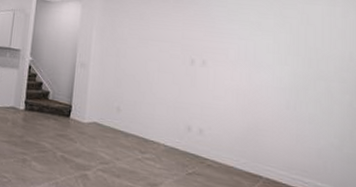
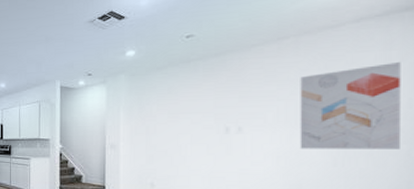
wall art: none [257,17,343,99] -> present [299,62,401,149]

